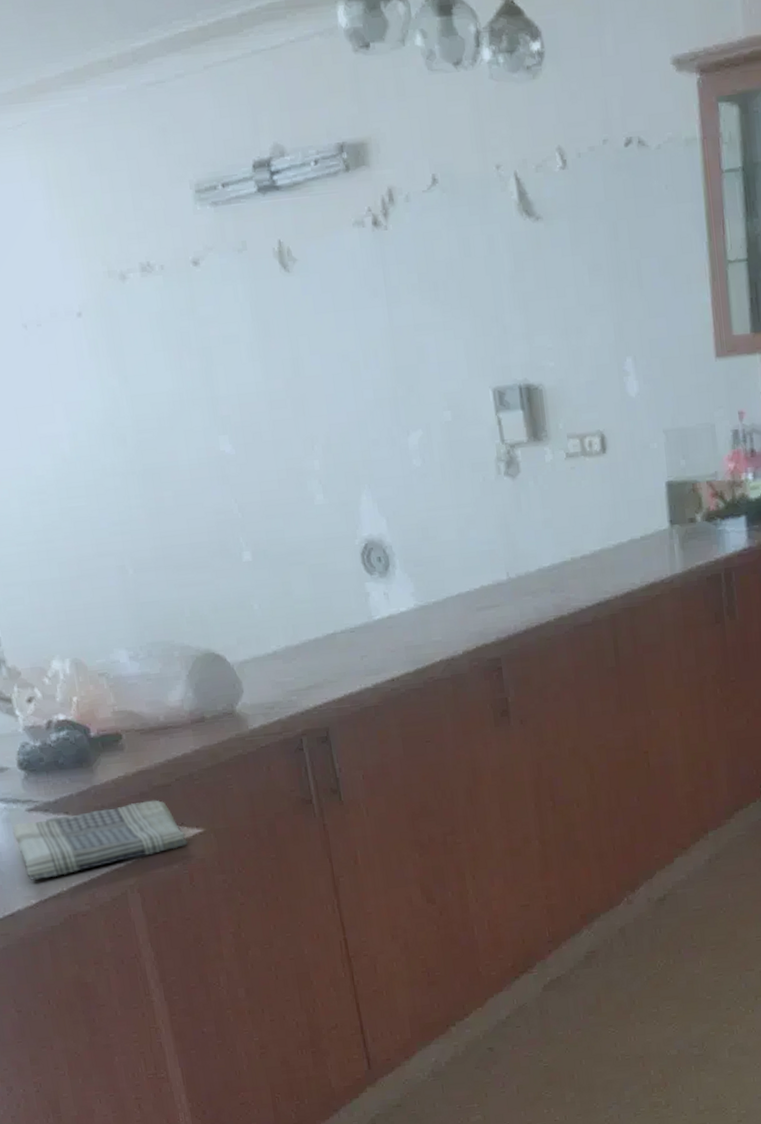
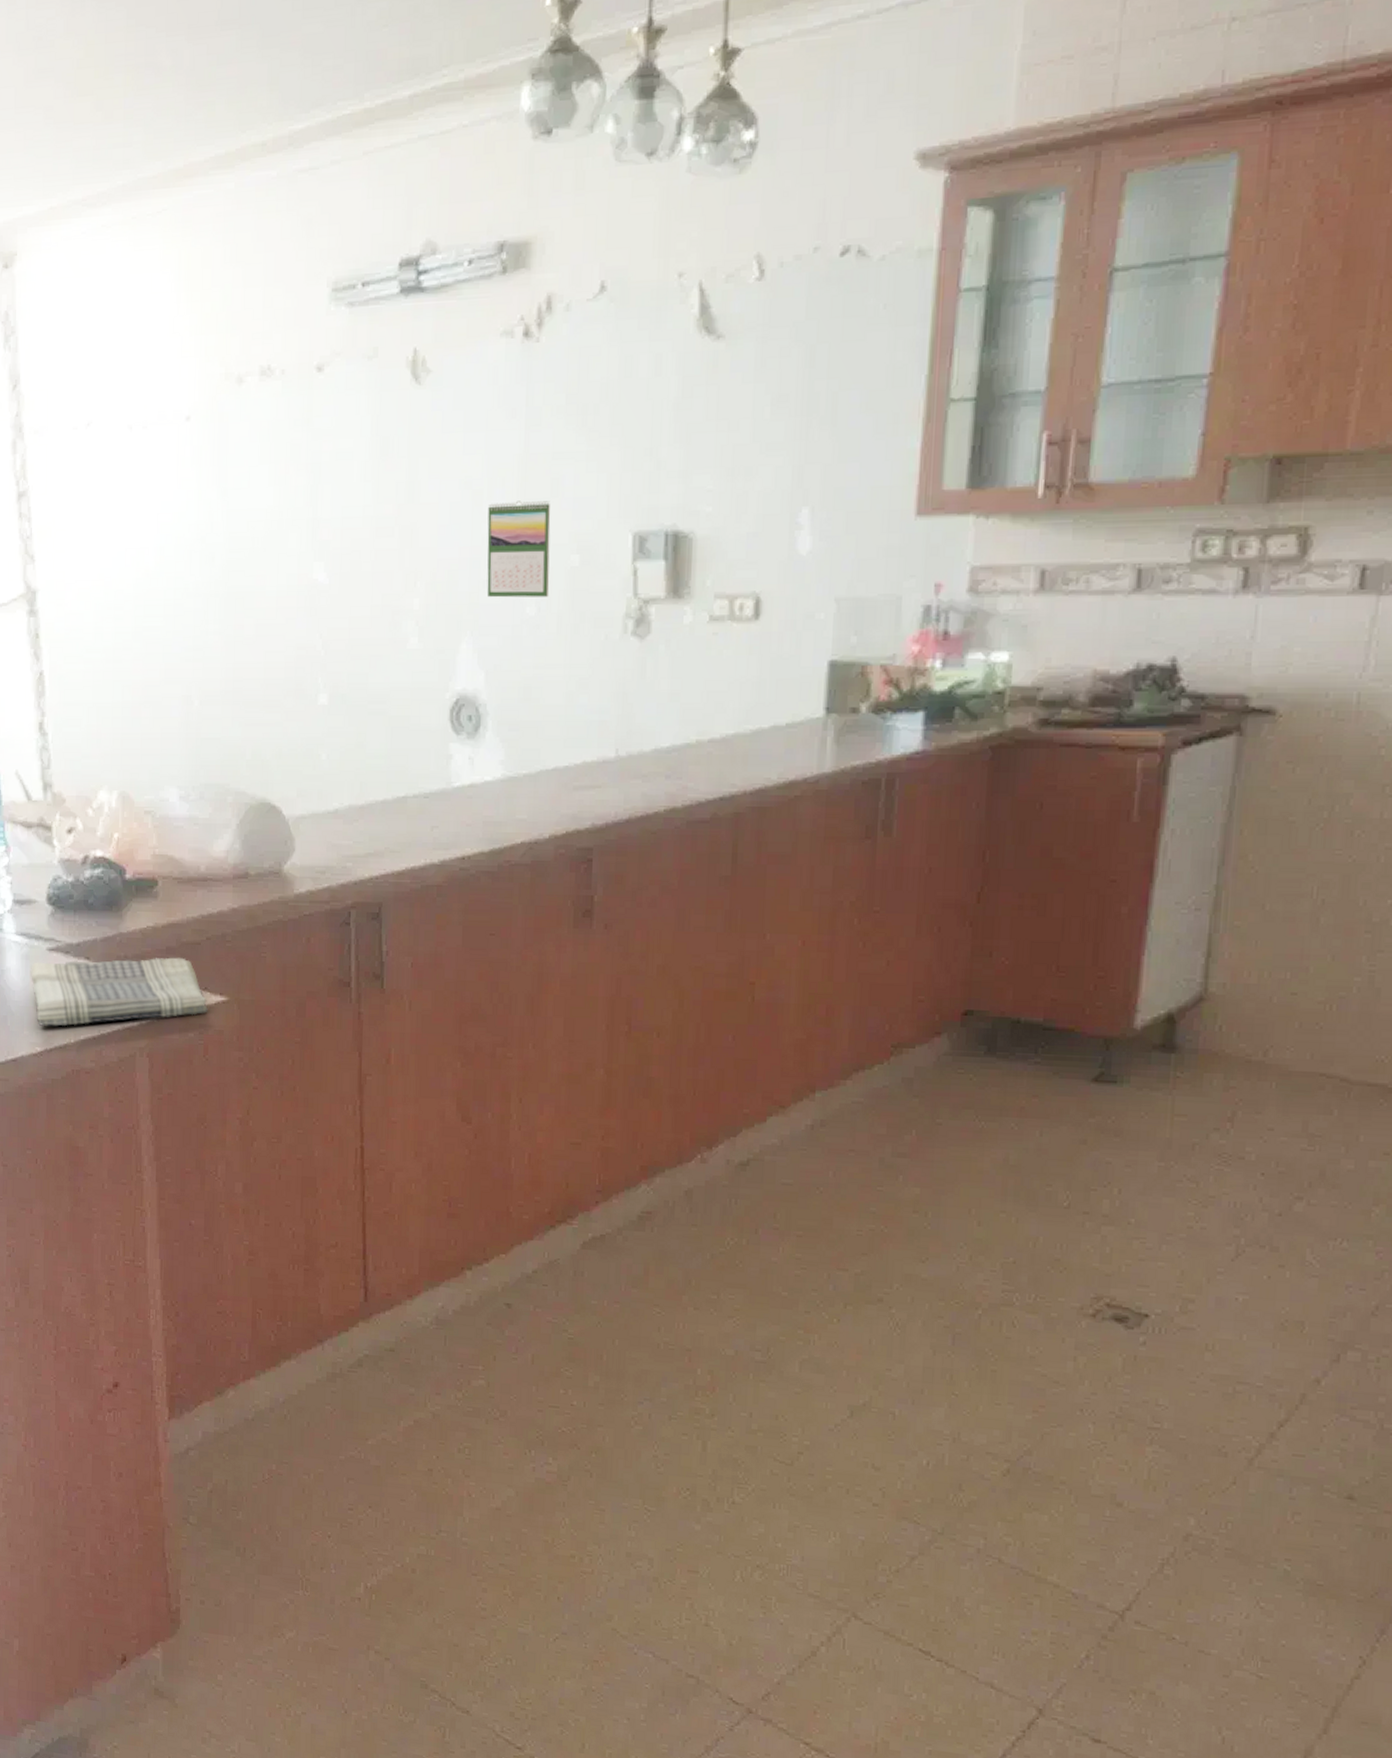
calendar: none [366,367,431,454] -> present [487,500,551,598]

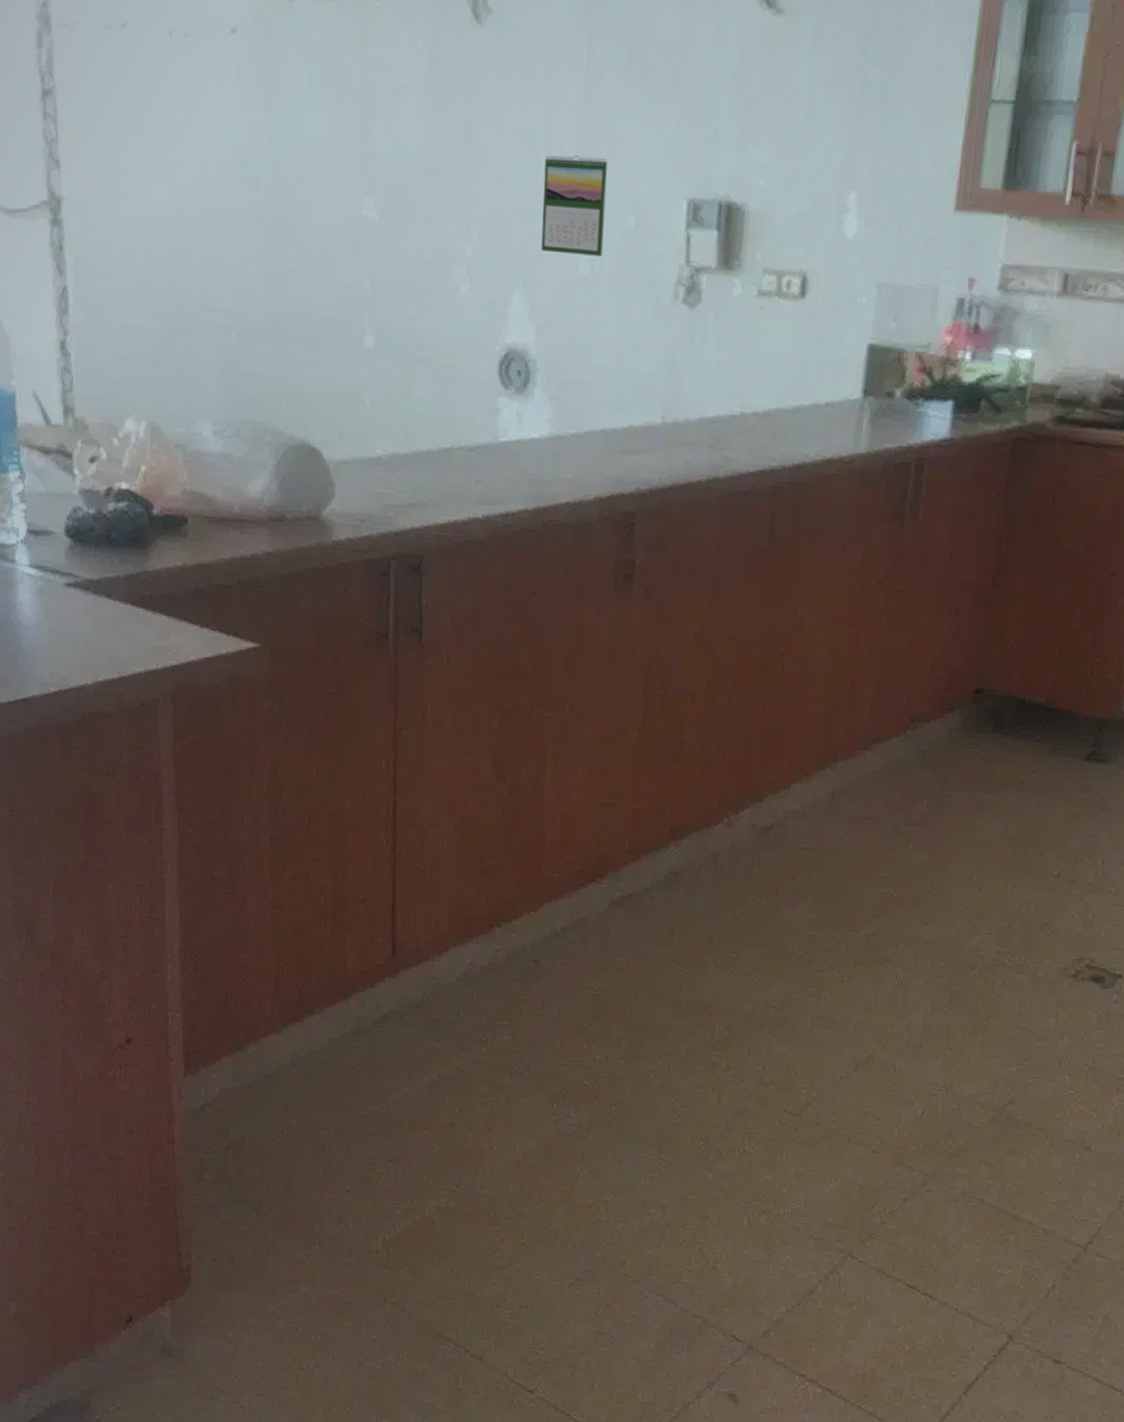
dish towel: present [31,957,208,1026] -> none [45,597,238,667]

